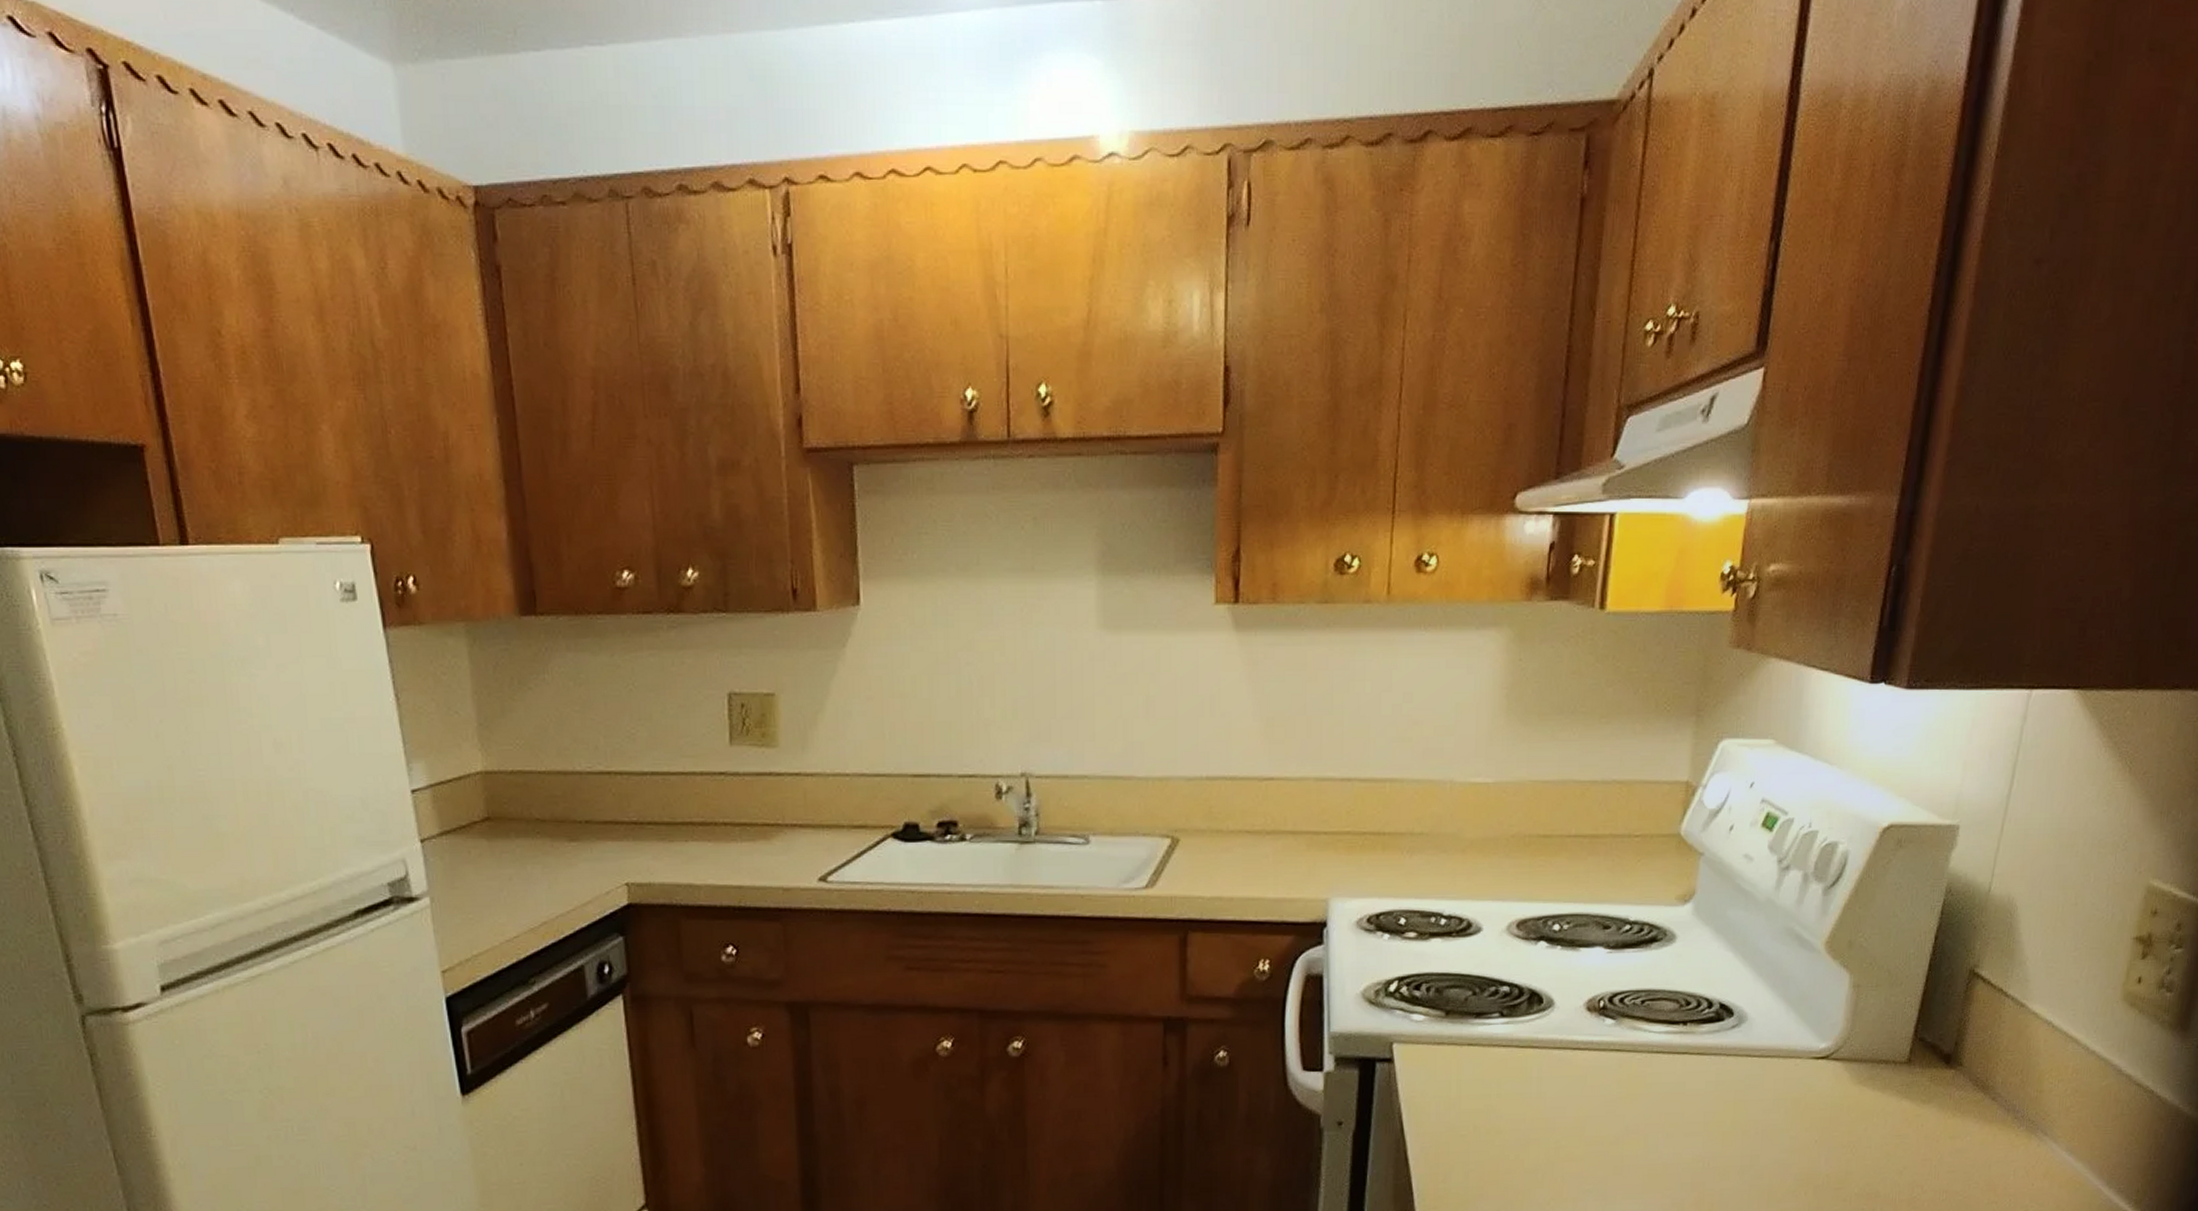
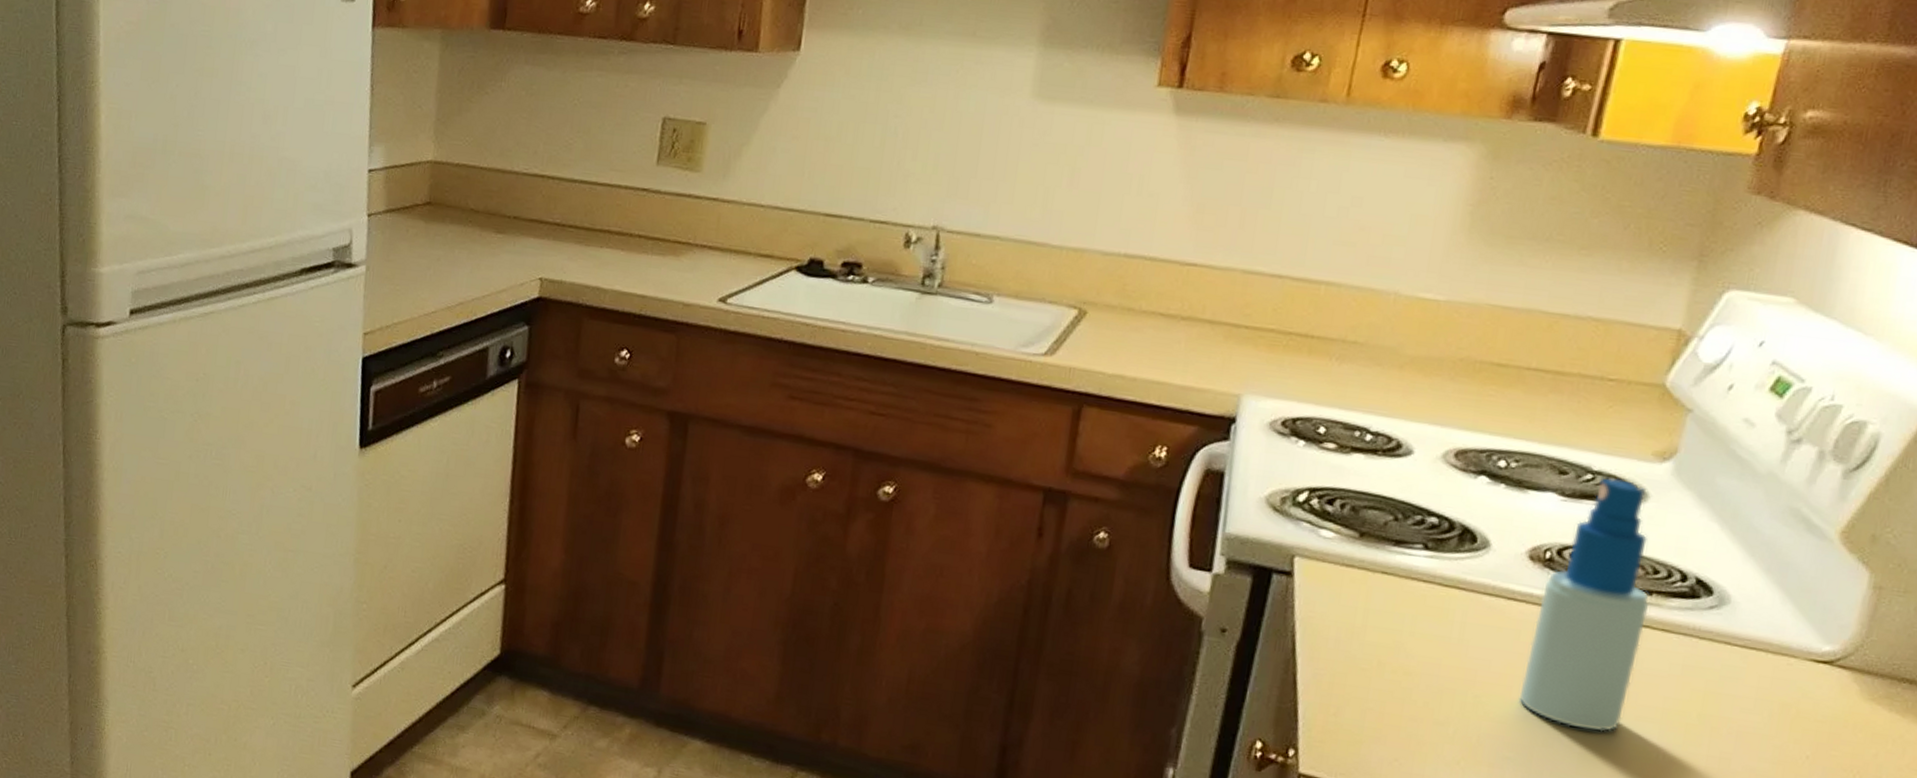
spray bottle: none [1591,925,1686,1153] -> present [1519,477,1650,732]

